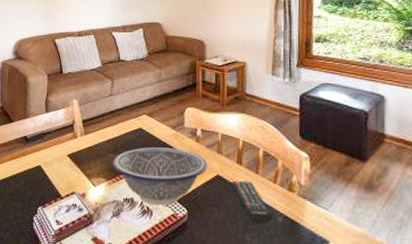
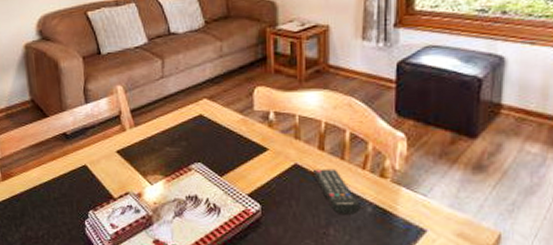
decorative bowl: present [112,147,208,206] -> none [169,136,284,202]

